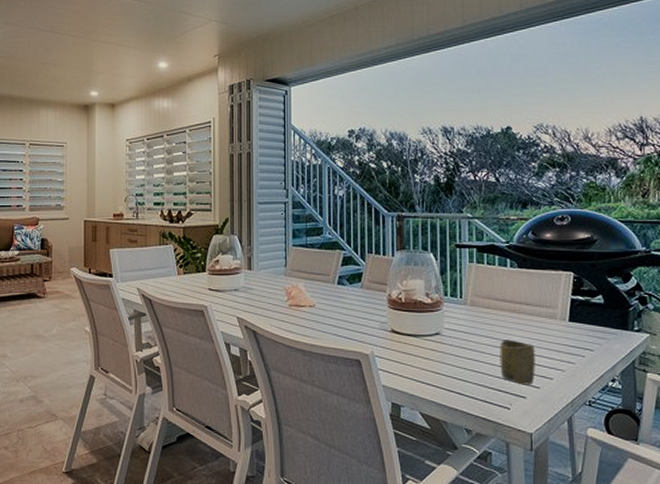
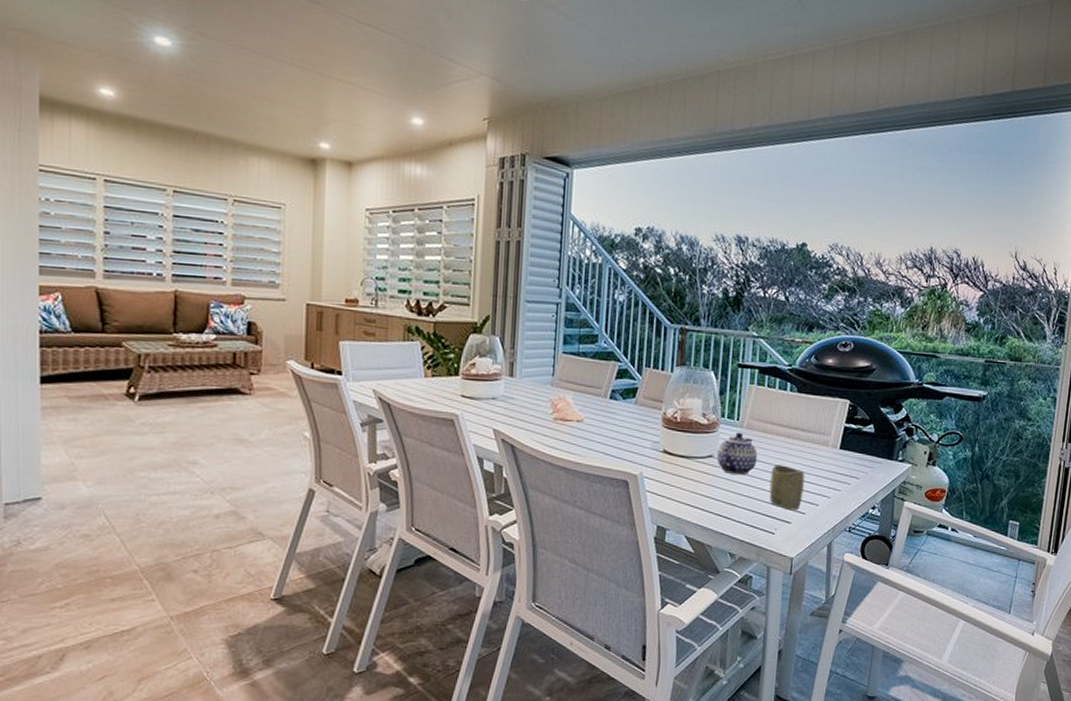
teapot: none [443,309,484,352] -> present [717,432,758,476]

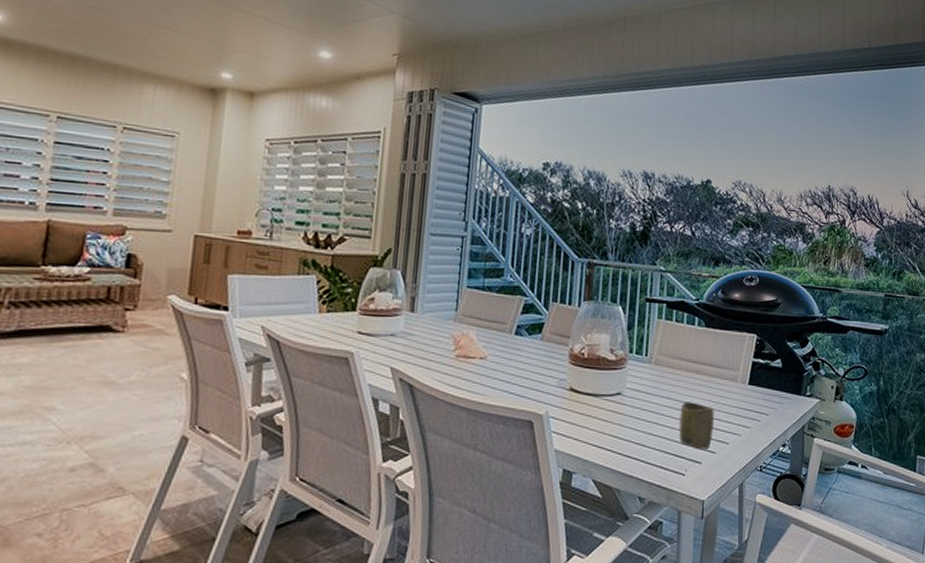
teapot: present [717,432,758,476] -> none [625,368,666,414]

